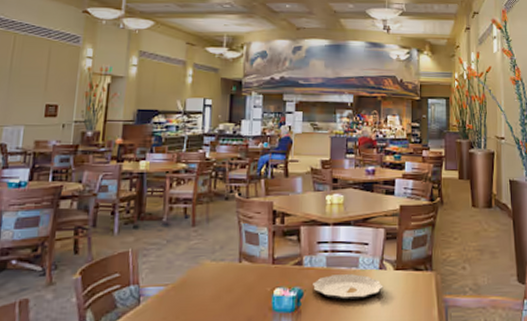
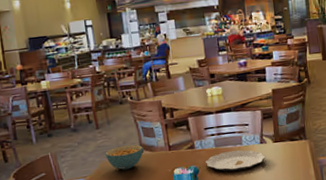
cereal bowl: none [196,250,242,282] -> present [105,144,144,170]

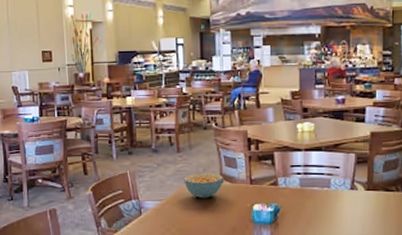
plate: present [206,150,266,172] -> none [288,194,355,216]

